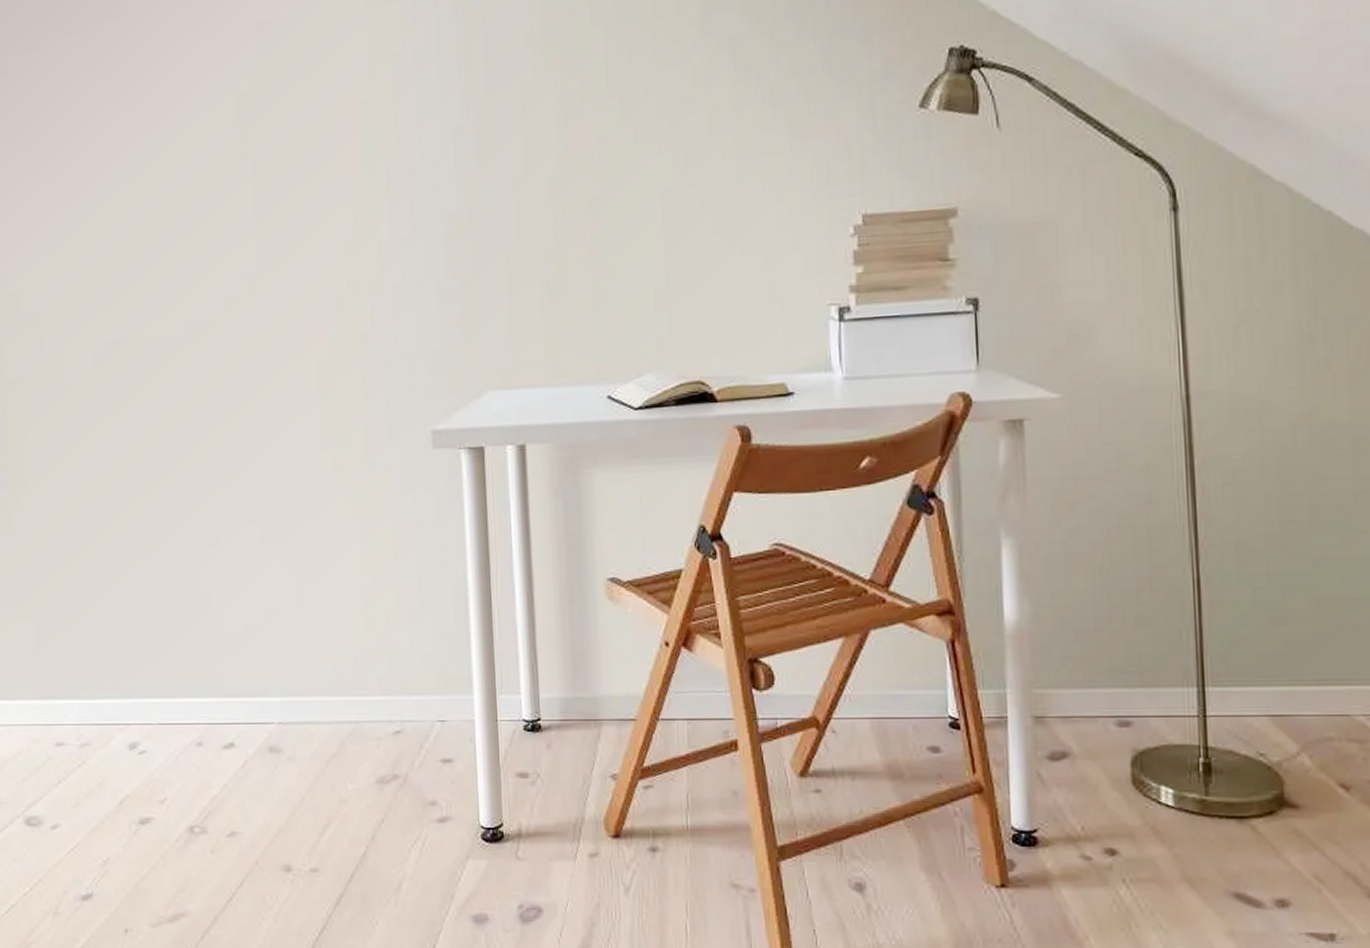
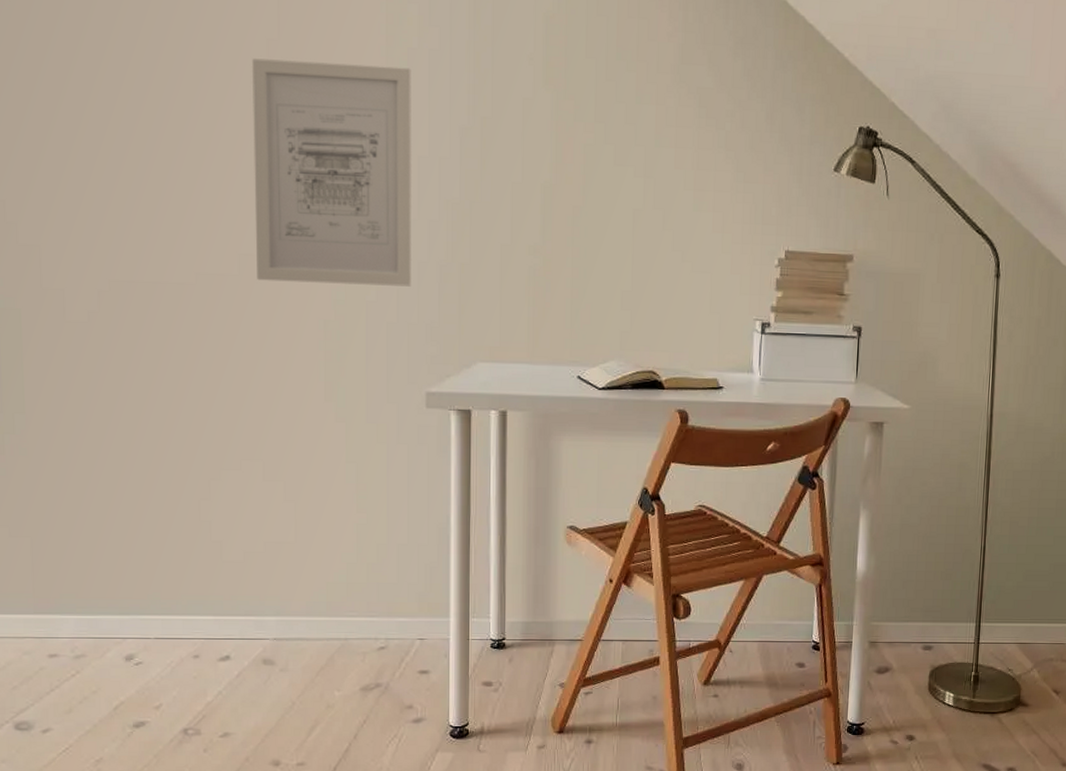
wall art: none [233,73,409,325] -> present [252,58,411,287]

